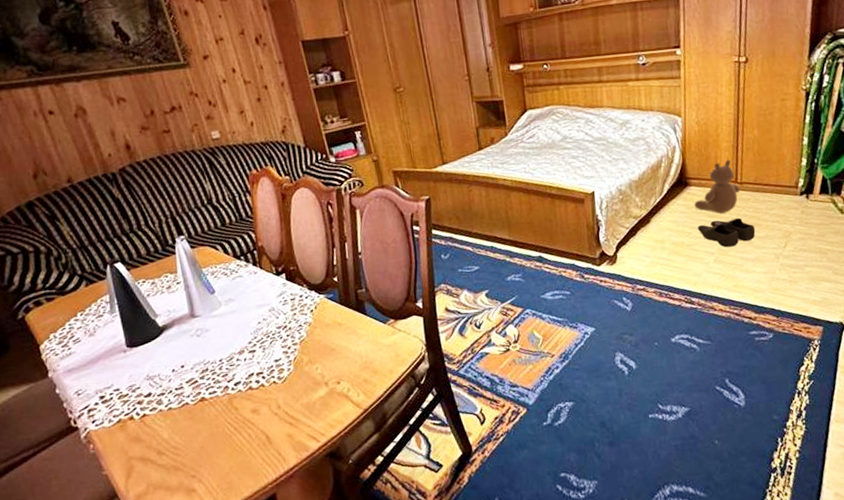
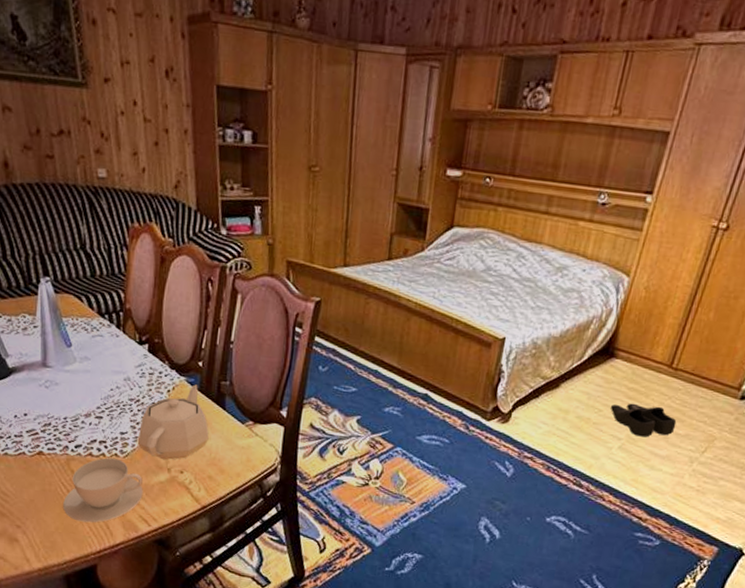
teacup: none [232,386,307,456] -> present [63,457,143,523]
teapot: none [291,299,357,376] -> present [137,384,209,460]
stuffed animal: present [694,159,741,214] -> none [614,338,674,398]

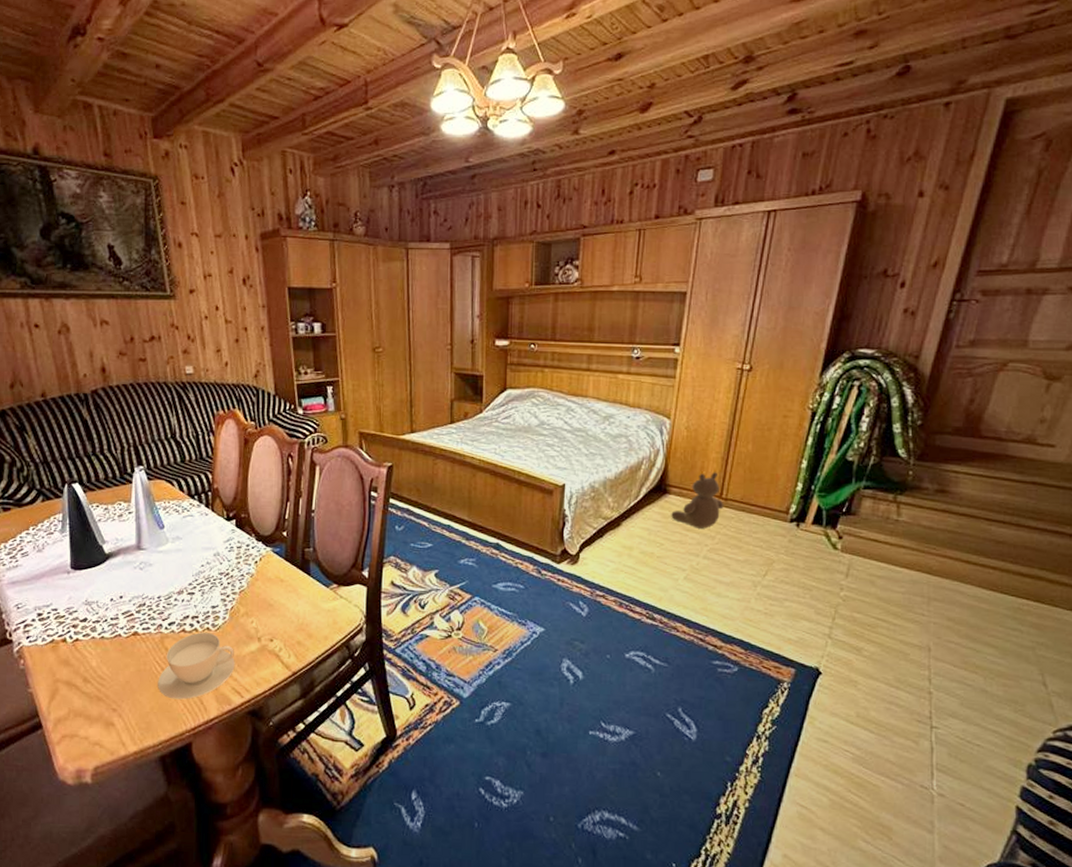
teapot: present [137,384,209,460] -> none [228,554,296,630]
shoe: present [610,403,677,437] -> none [670,534,735,566]
stuffed animal: none [614,338,674,398] -> present [671,472,724,529]

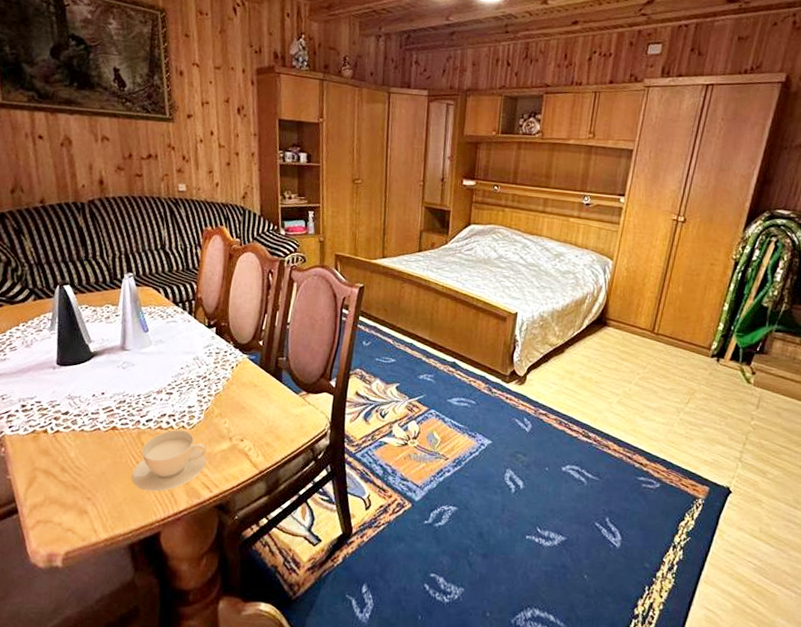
stuffed animal: present [671,472,724,529] -> none [609,309,656,359]

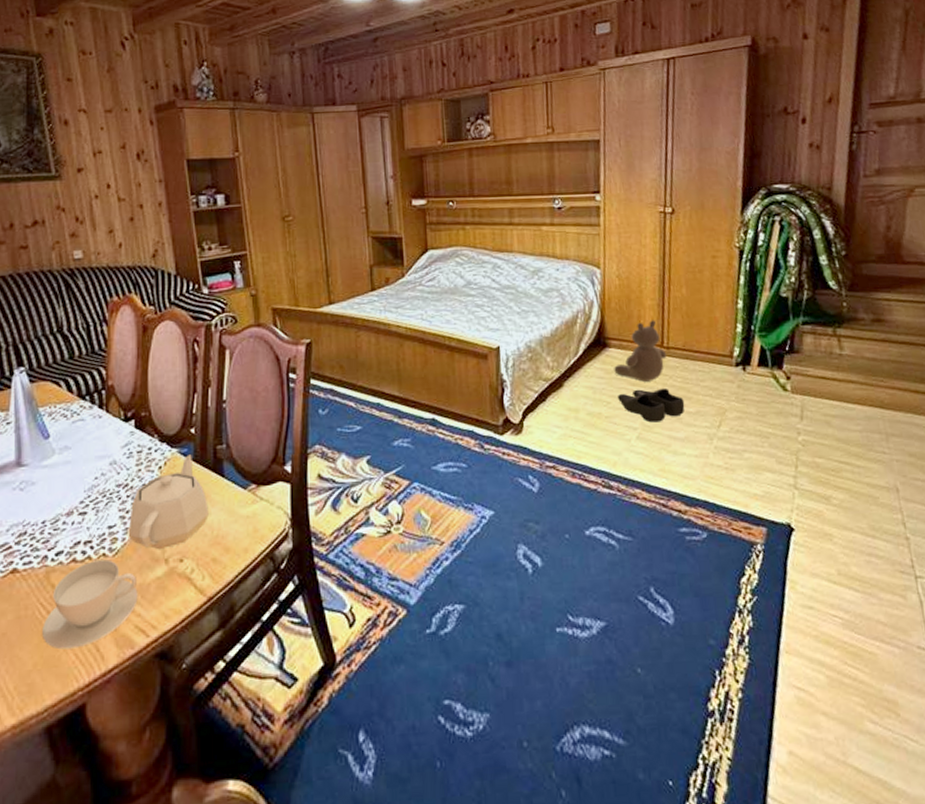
teapot: none [203,361,267,430] -> present [128,454,209,550]
shoe: none [607,363,663,393] -> present [617,387,685,423]
stuffed animal: none [609,309,656,359] -> present [614,320,667,382]

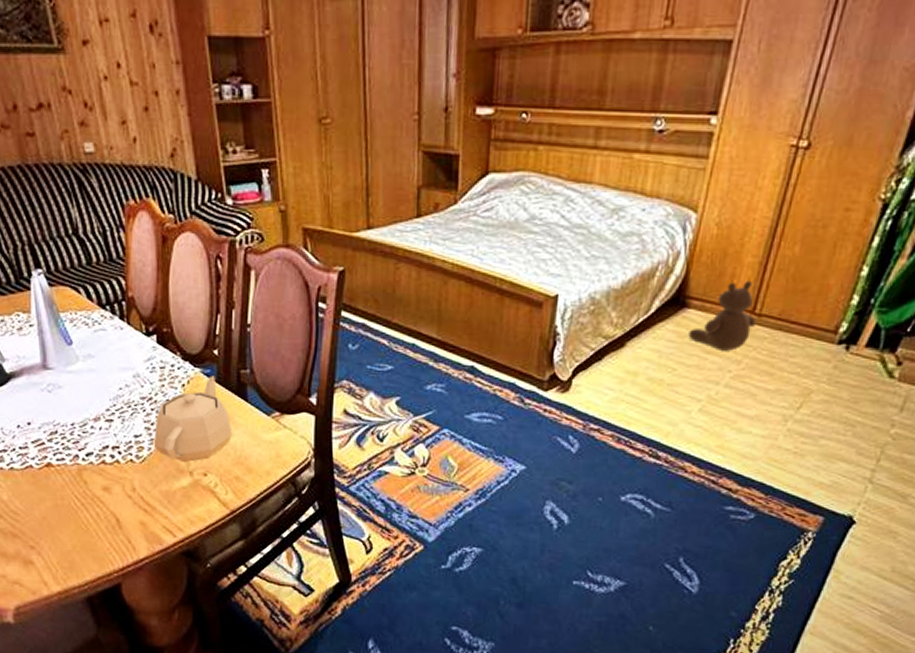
teacup: present [42,559,138,650] -> none [78,464,165,538]
shoe: present [617,387,685,423] -> none [685,358,765,396]

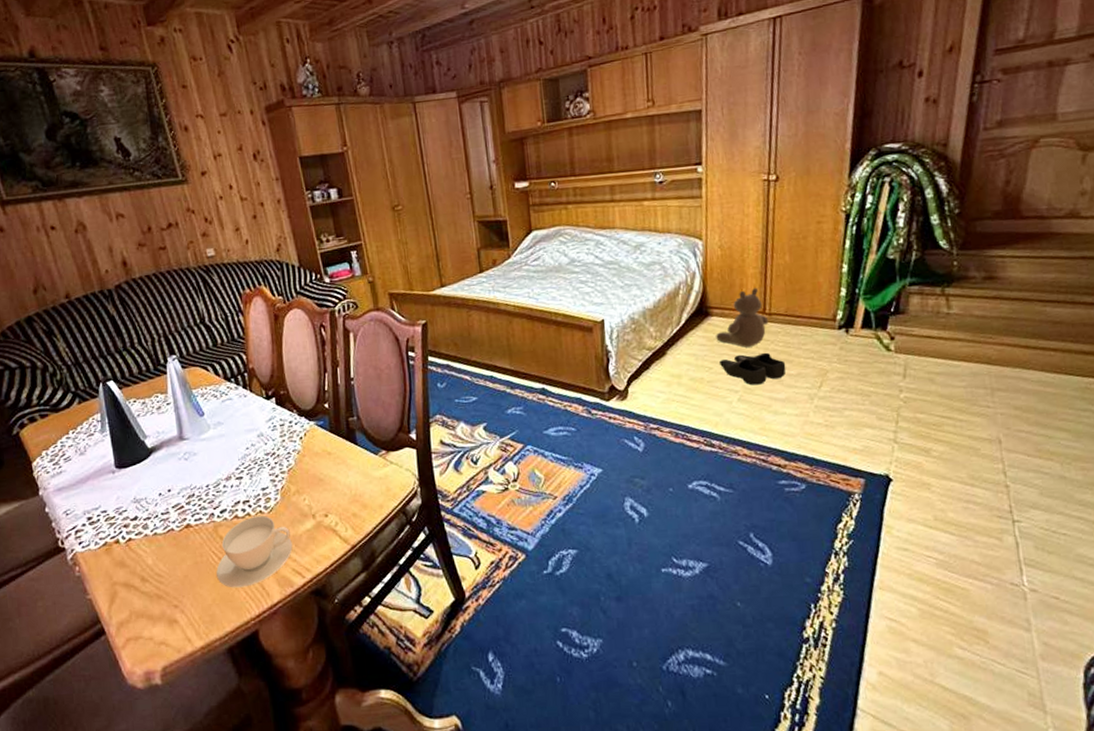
teacup: none [78,464,165,538] -> present [216,515,293,588]
teapot: present [153,376,232,463] -> none [279,426,347,507]
shoe: none [685,358,765,396] -> present [718,352,786,386]

